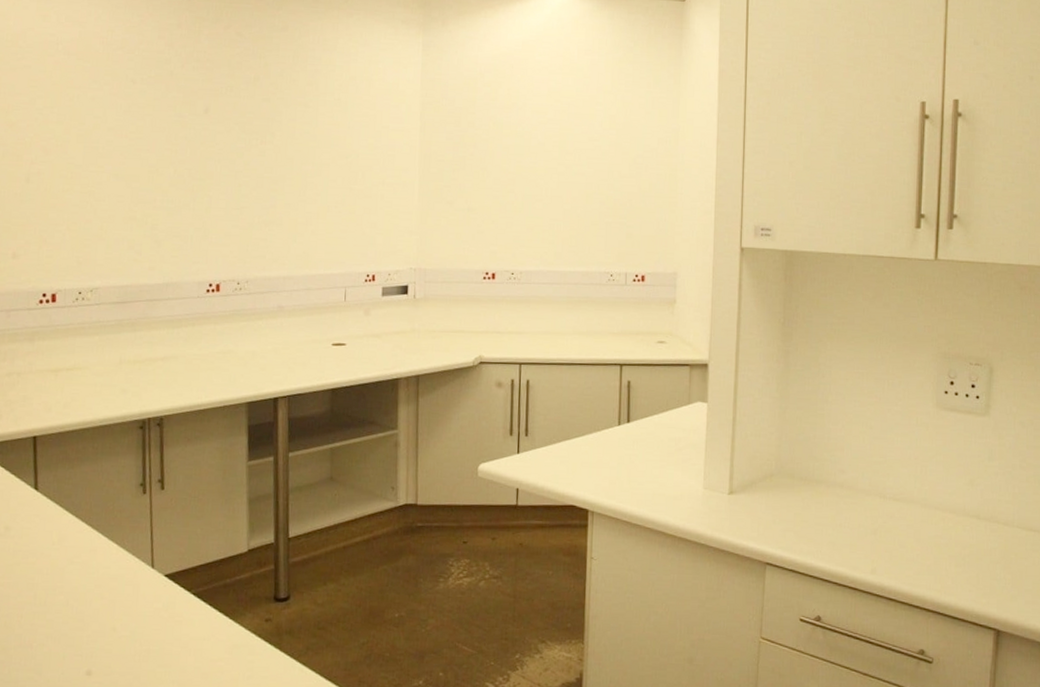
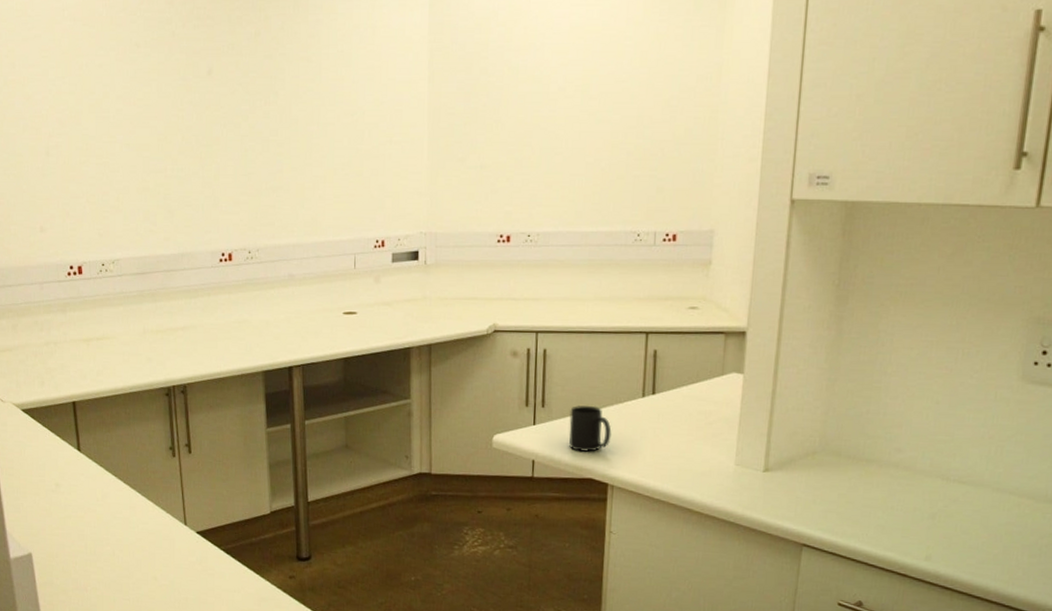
mug: none [551,433,591,480] -> present [569,405,612,453]

